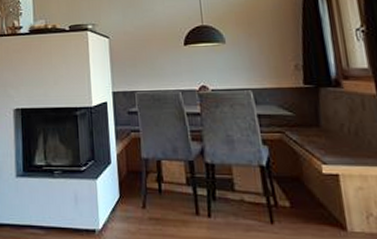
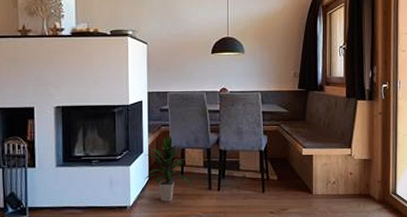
indoor plant: none [113,143,175,227] -> present [144,135,193,202]

